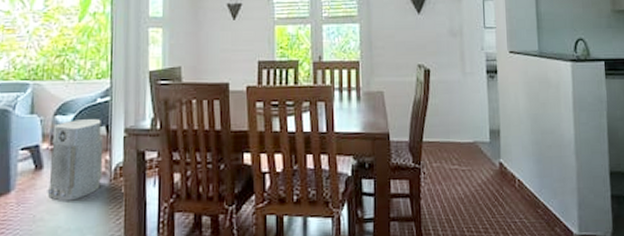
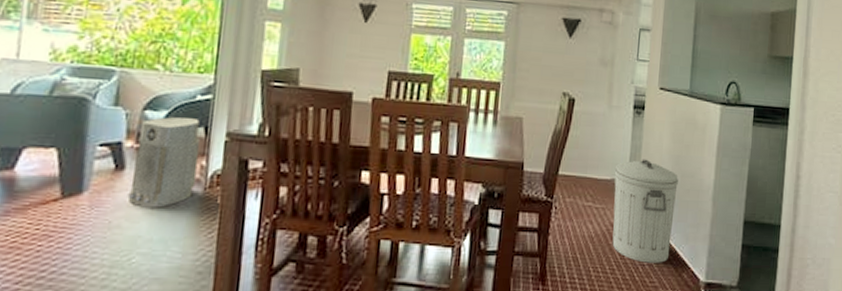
trash can: none [475,120,540,220] -> present [612,159,678,263]

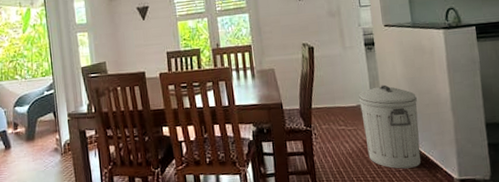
air purifier: present [127,117,201,208] -> none [14,108,56,172]

